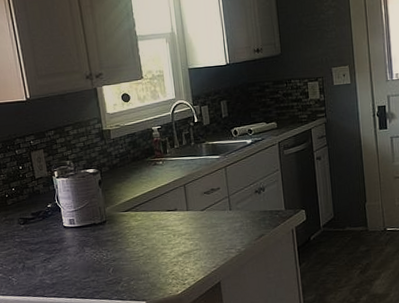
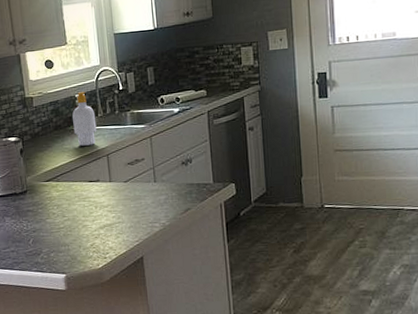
soap bottle: none [149,124,174,177] -> present [72,91,97,146]

